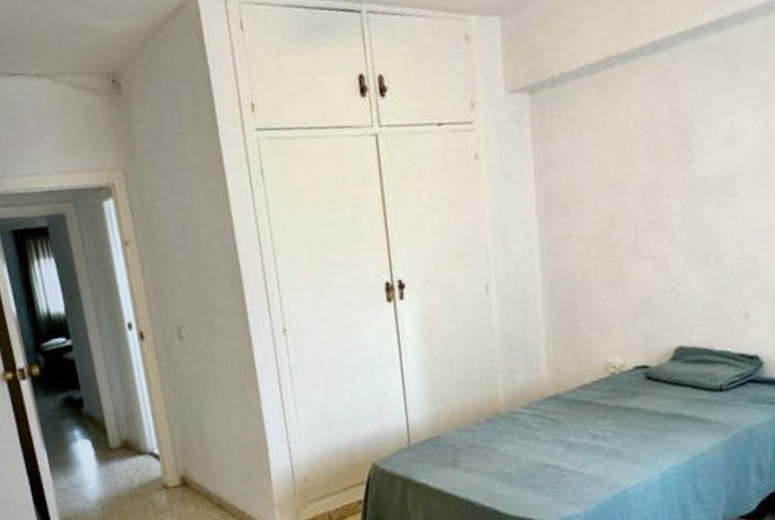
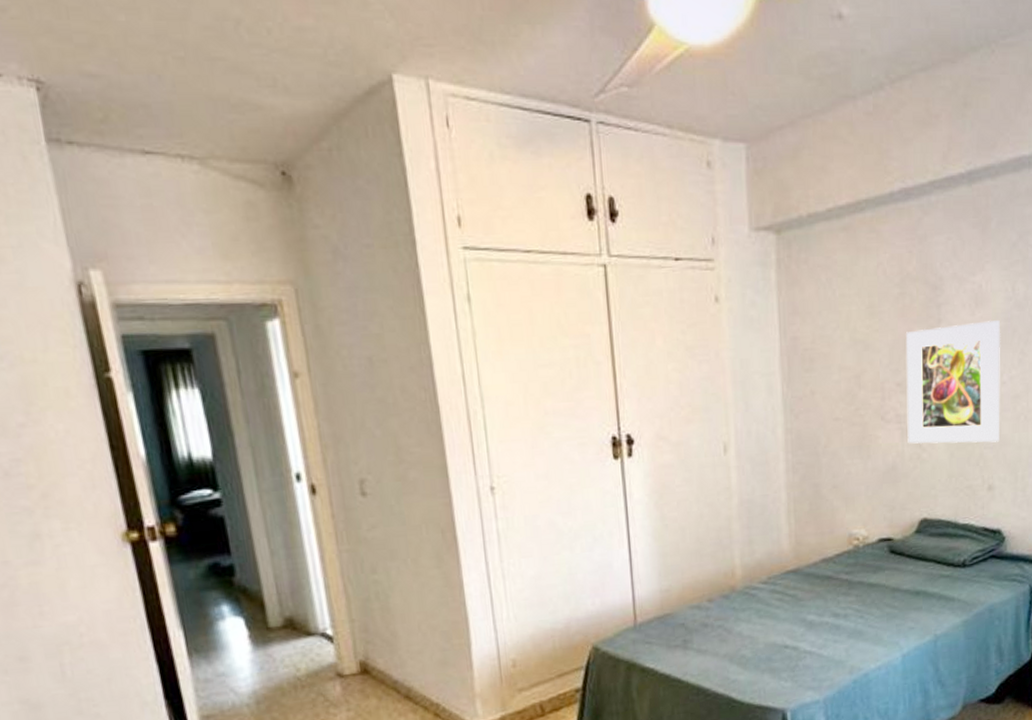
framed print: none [657,157,755,278] -> present [905,320,1001,444]

